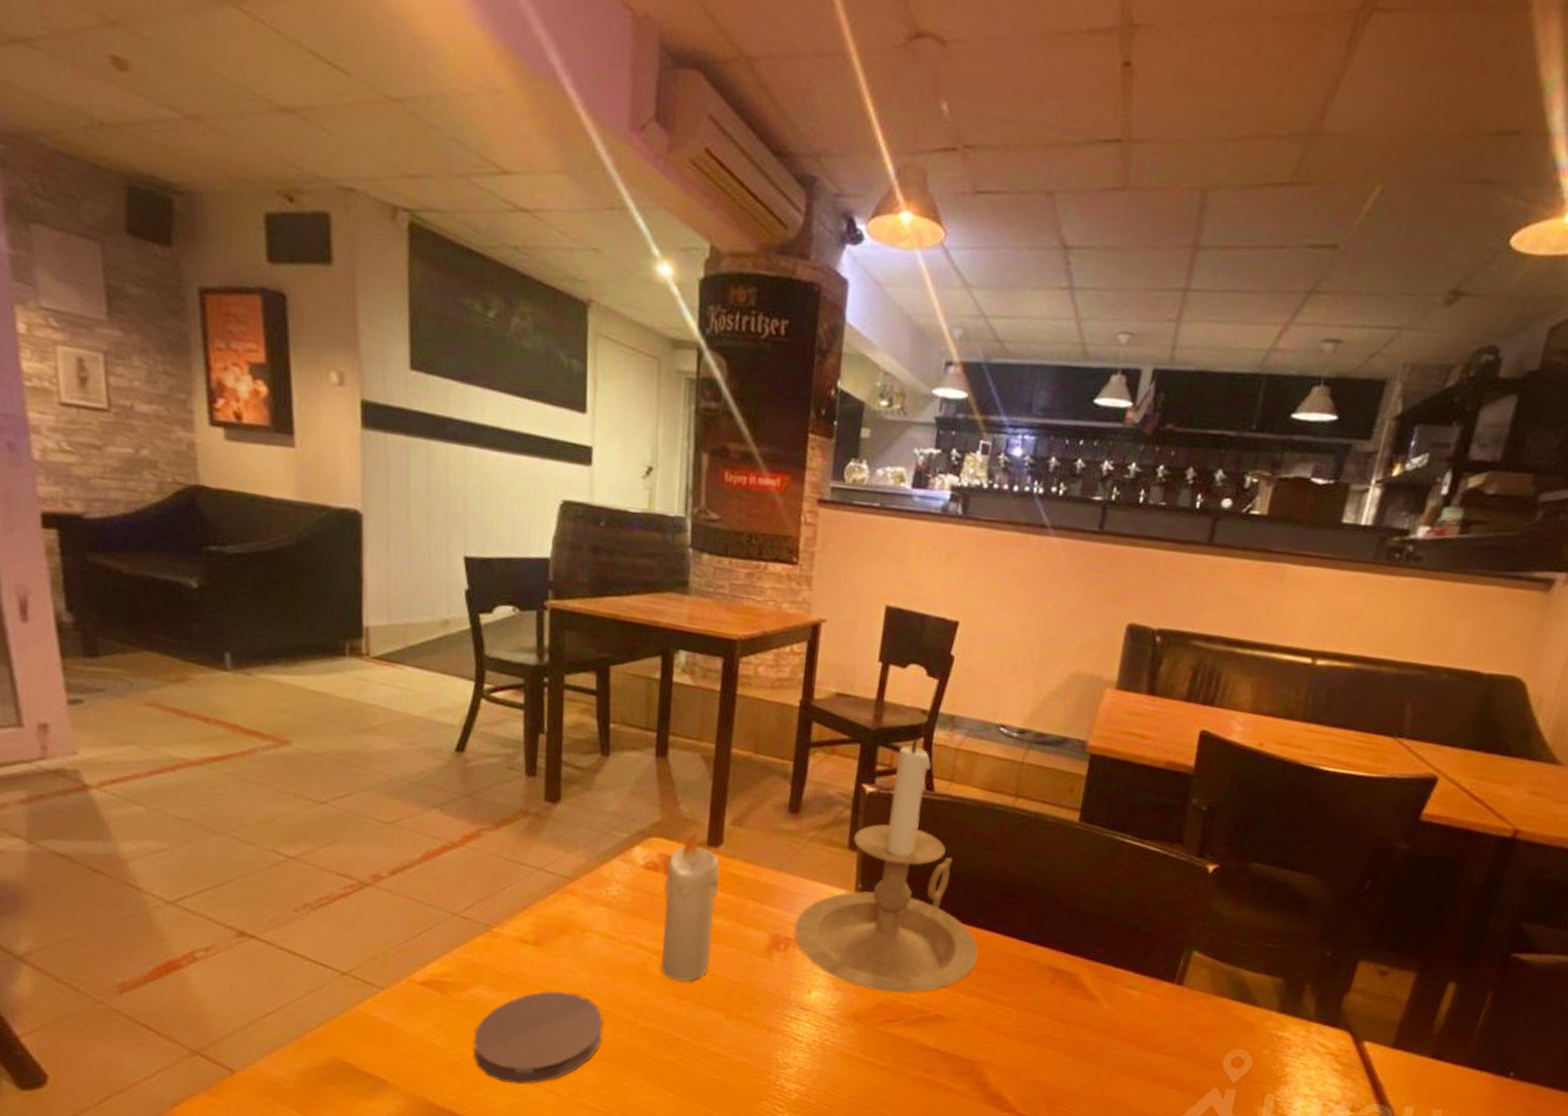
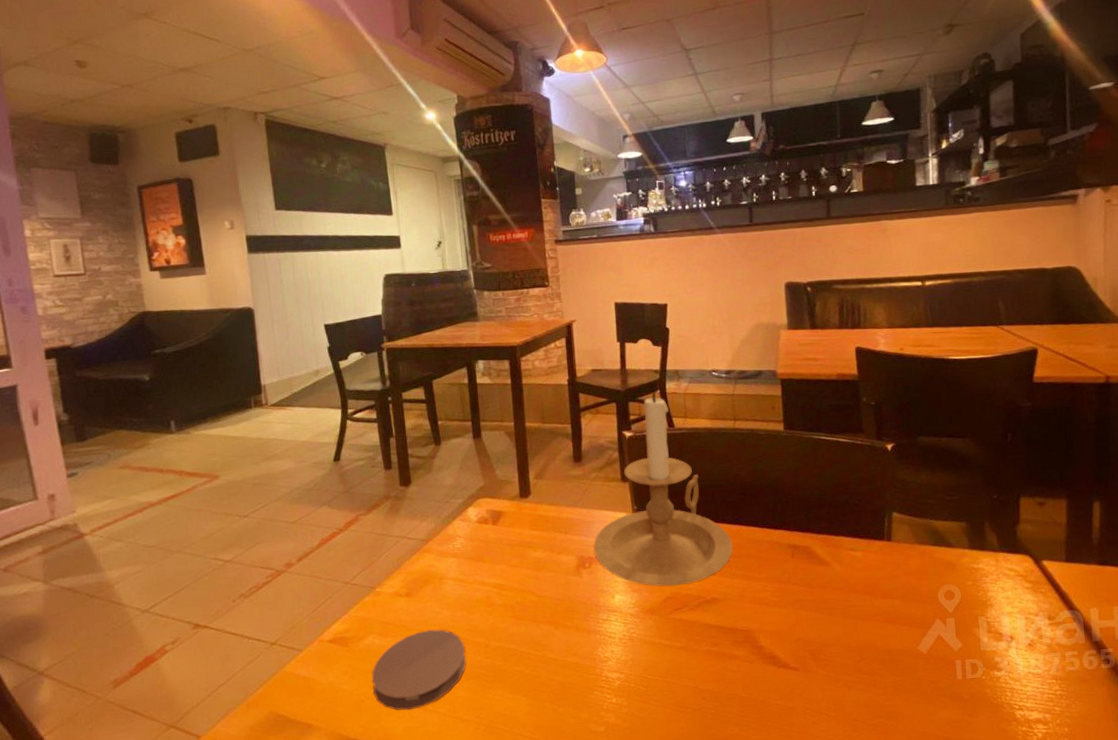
candle: present [660,831,720,983] -> none [493,489,536,607]

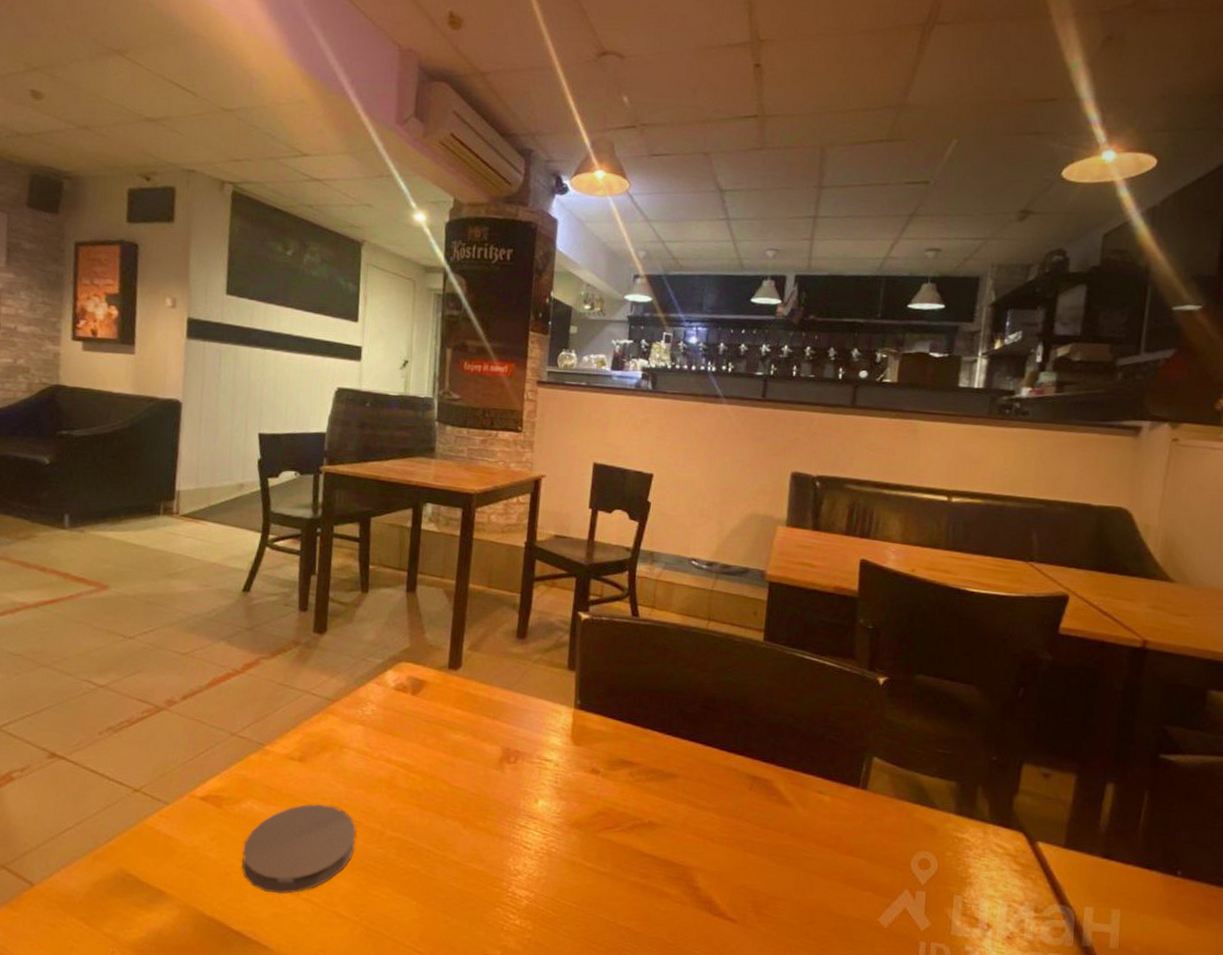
candle holder: present [593,392,733,587] -> none [523,573,684,801]

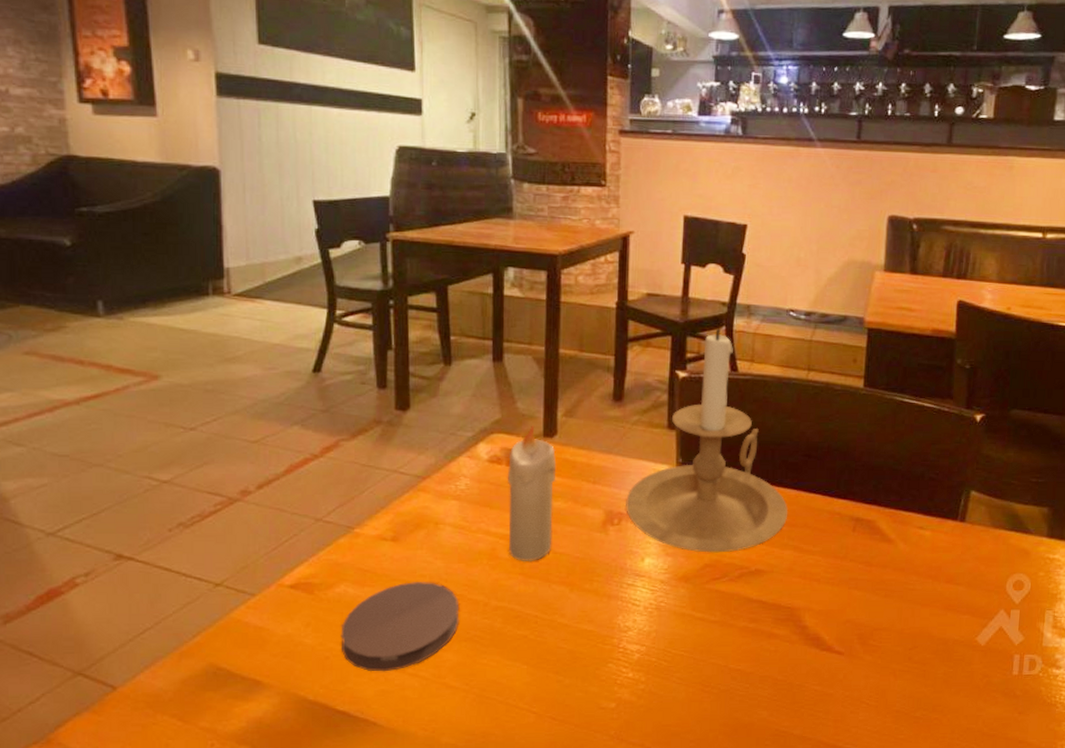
candle: none [406,656,459,794] -> present [507,425,557,562]
candle holder: none [523,573,684,801] -> present [626,328,789,553]

